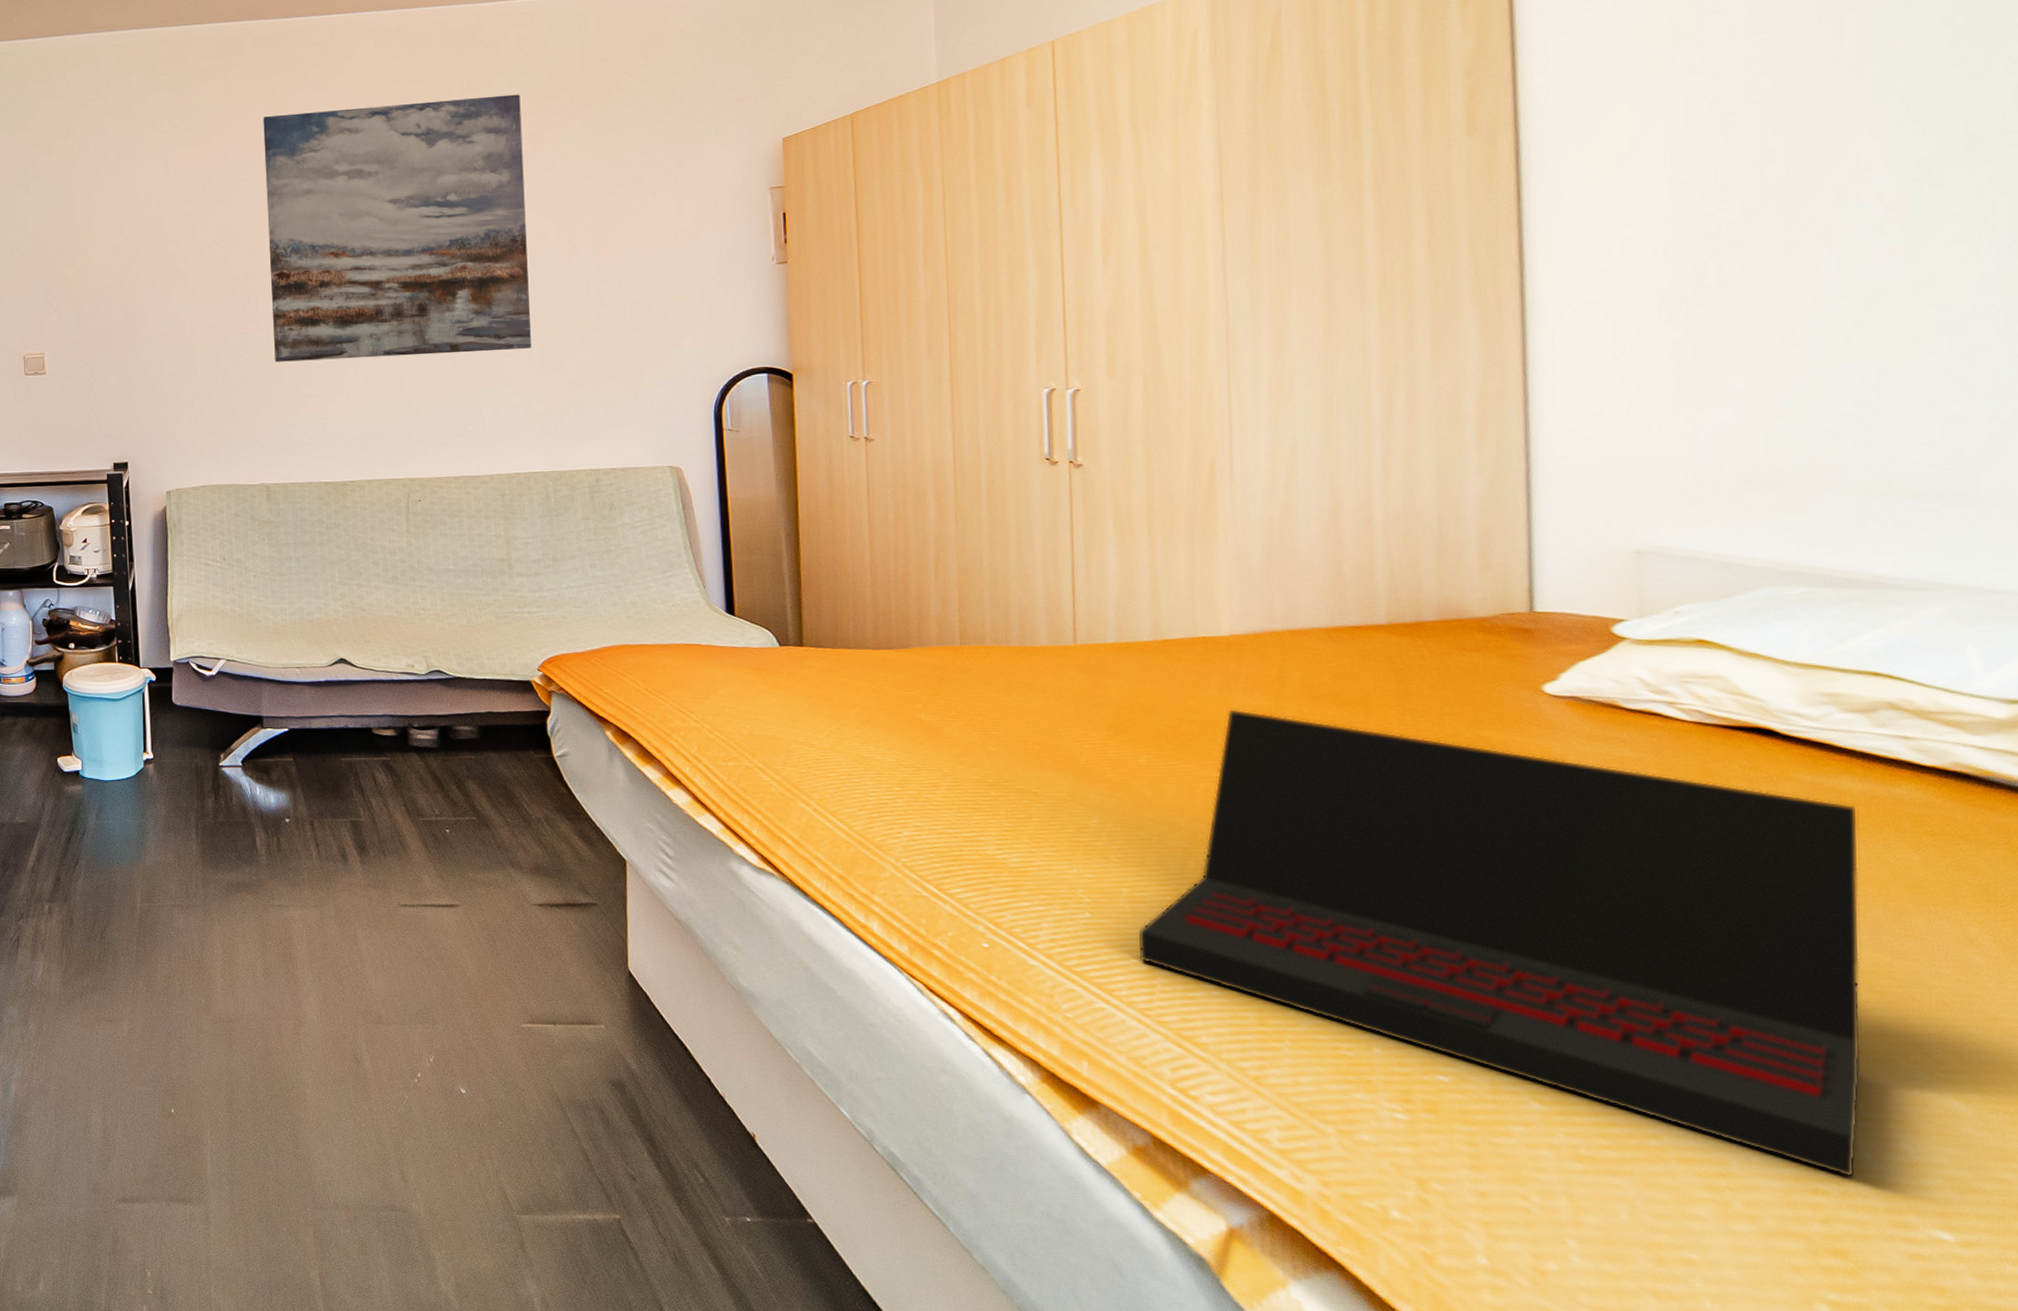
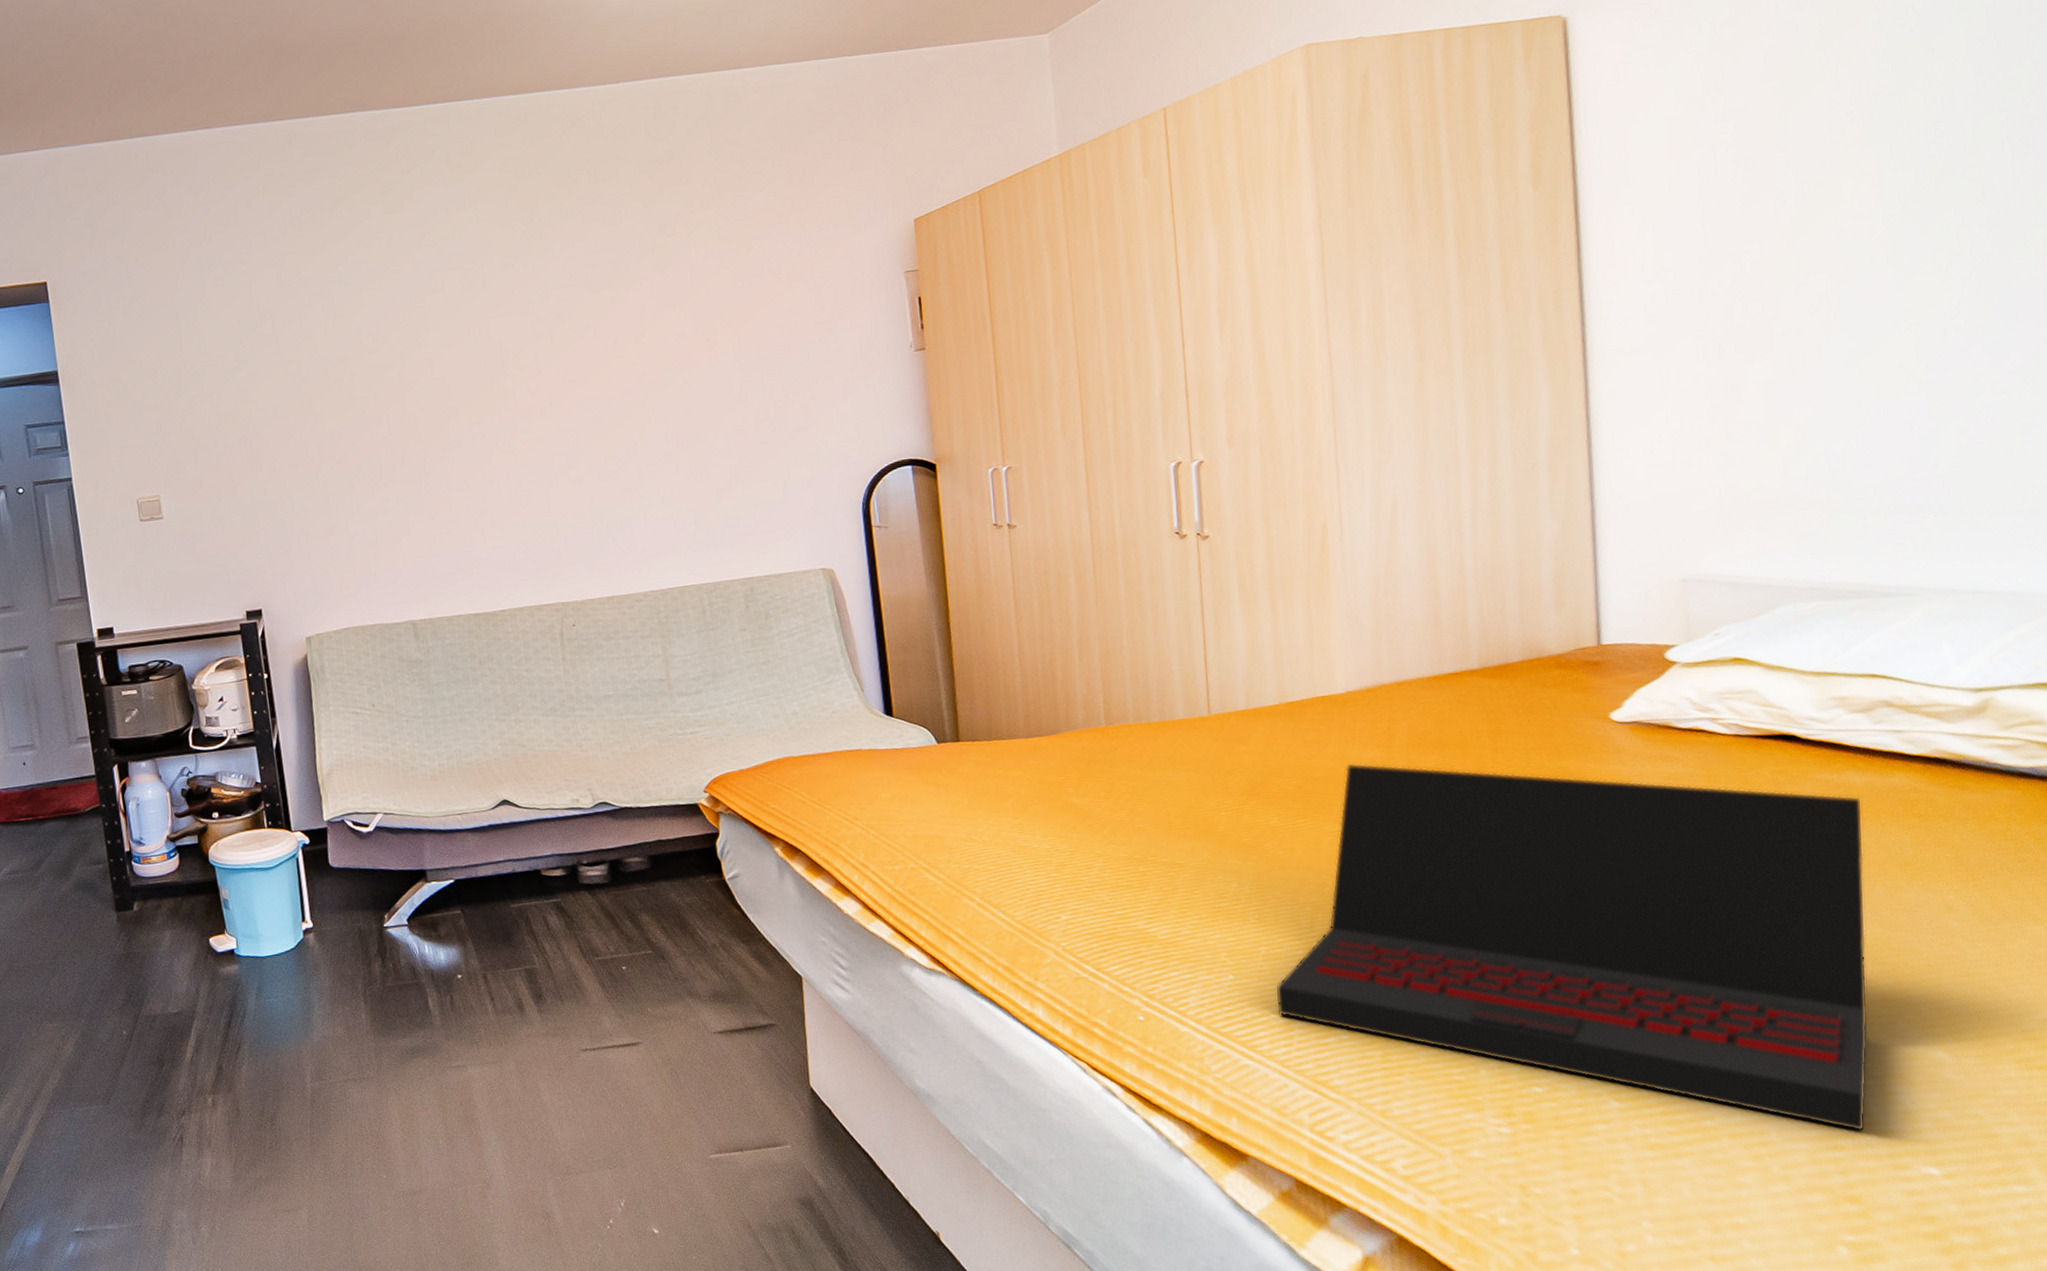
wall art: present [263,94,531,362] -> none [381,183,678,488]

